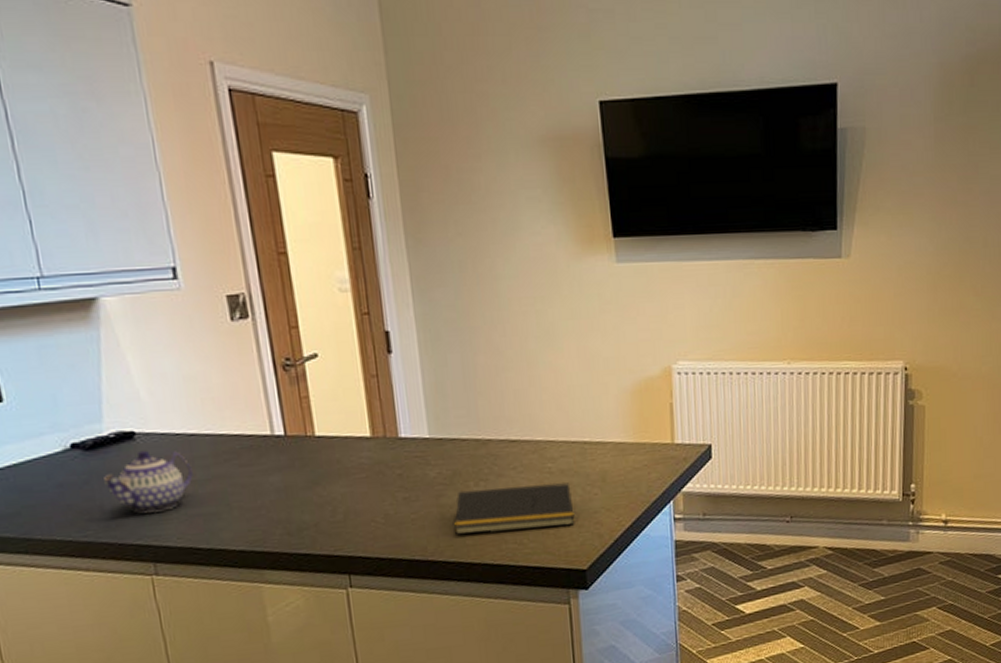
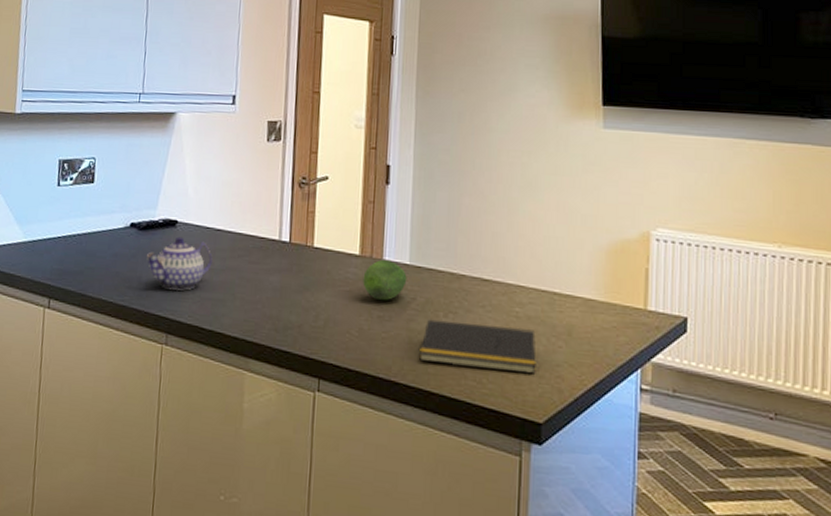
fruit: none [379,436,429,482] -> present [362,259,407,301]

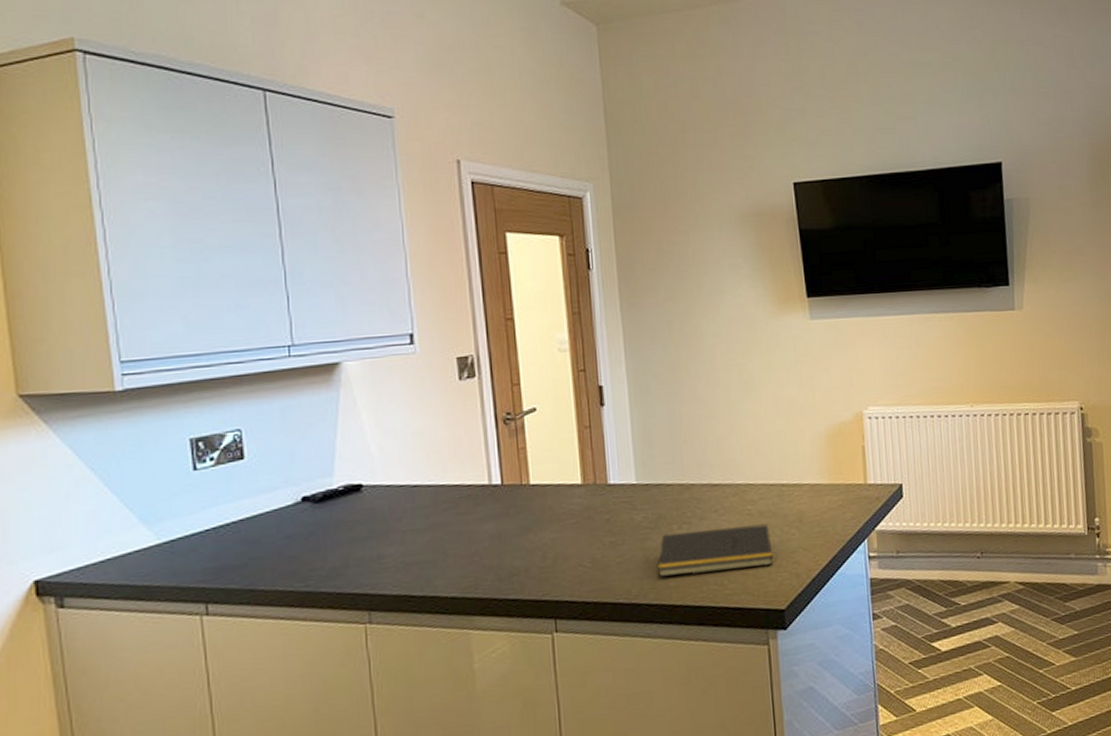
teapot: present [147,236,213,291] -> none [329,501,413,562]
fruit: present [362,259,407,301] -> none [588,483,636,526]

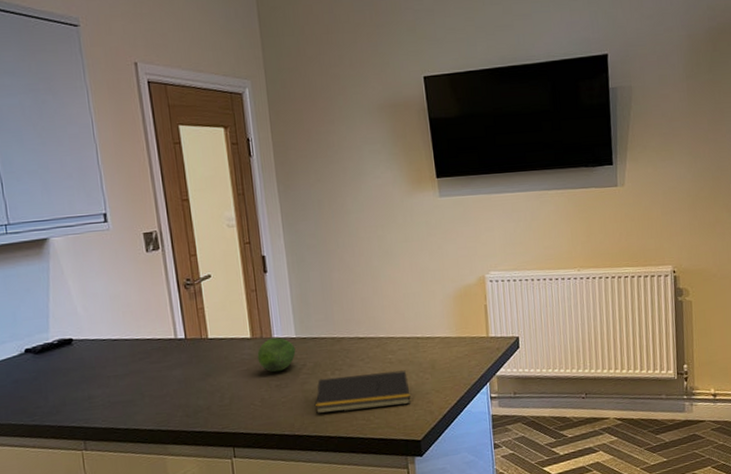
fruit: none [588,483,636,526] -> present [257,337,296,372]

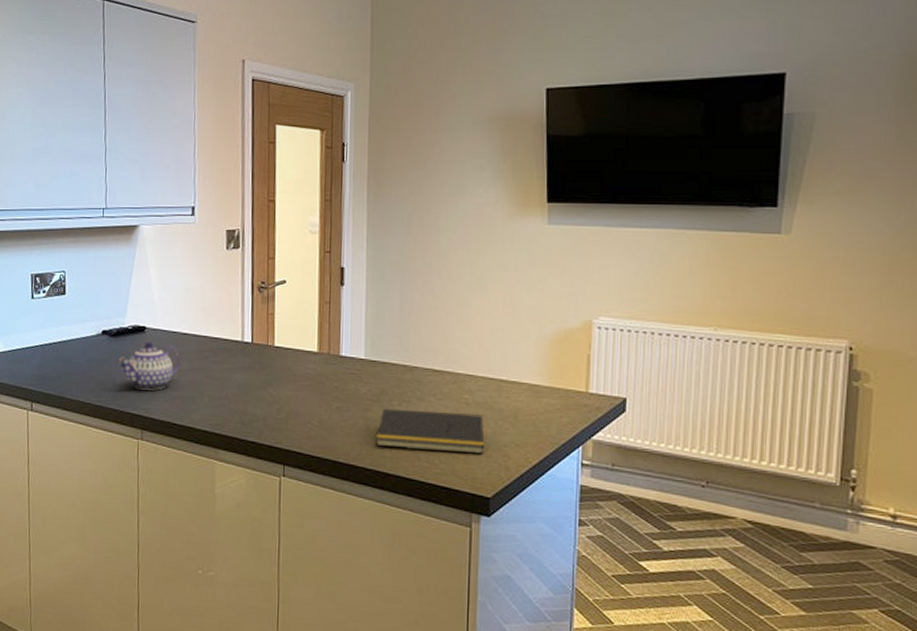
teapot: none [49,352,115,402] -> present [119,341,180,390]
fruit: present [257,337,296,372] -> none [321,355,363,393]

